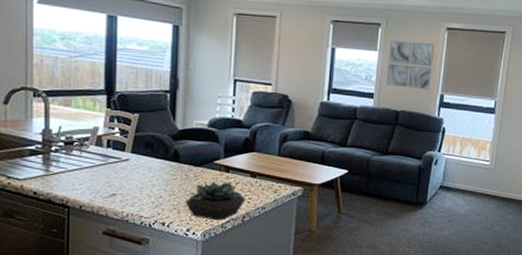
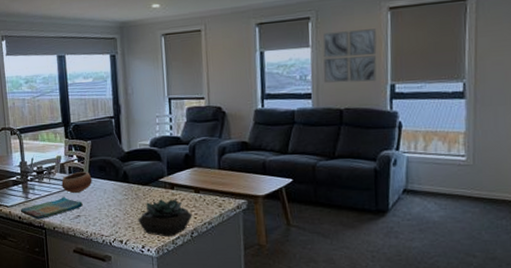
dish towel: none [36,172,121,197] -> present [20,197,83,220]
bowl: none [96,146,136,169] -> present [61,172,92,193]

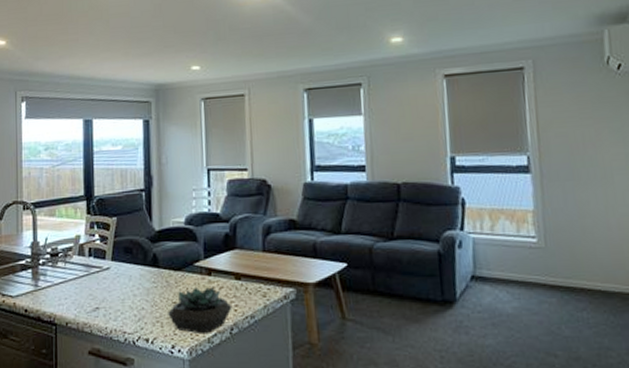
dish towel: present [20,197,83,220] -> none [27,284,103,313]
bowl: present [61,172,92,193] -> none [79,254,116,280]
wall art: present [322,28,377,83] -> none [375,97,435,154]

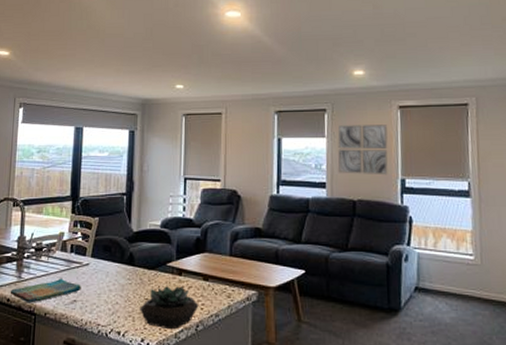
dish towel: none [27,284,103,313] -> present [10,278,81,303]
wall art: none [375,97,435,154] -> present [337,125,388,175]

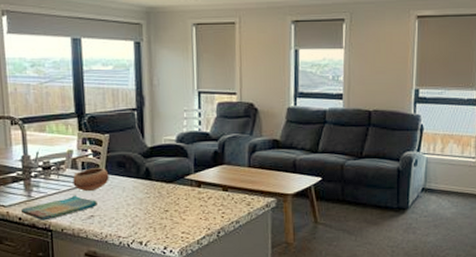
bowl: none [61,251,95,274] -> present [72,168,109,191]
succulent plant: present [140,286,199,330] -> none [160,197,220,237]
wall art: present [337,125,388,175] -> none [354,35,404,86]

